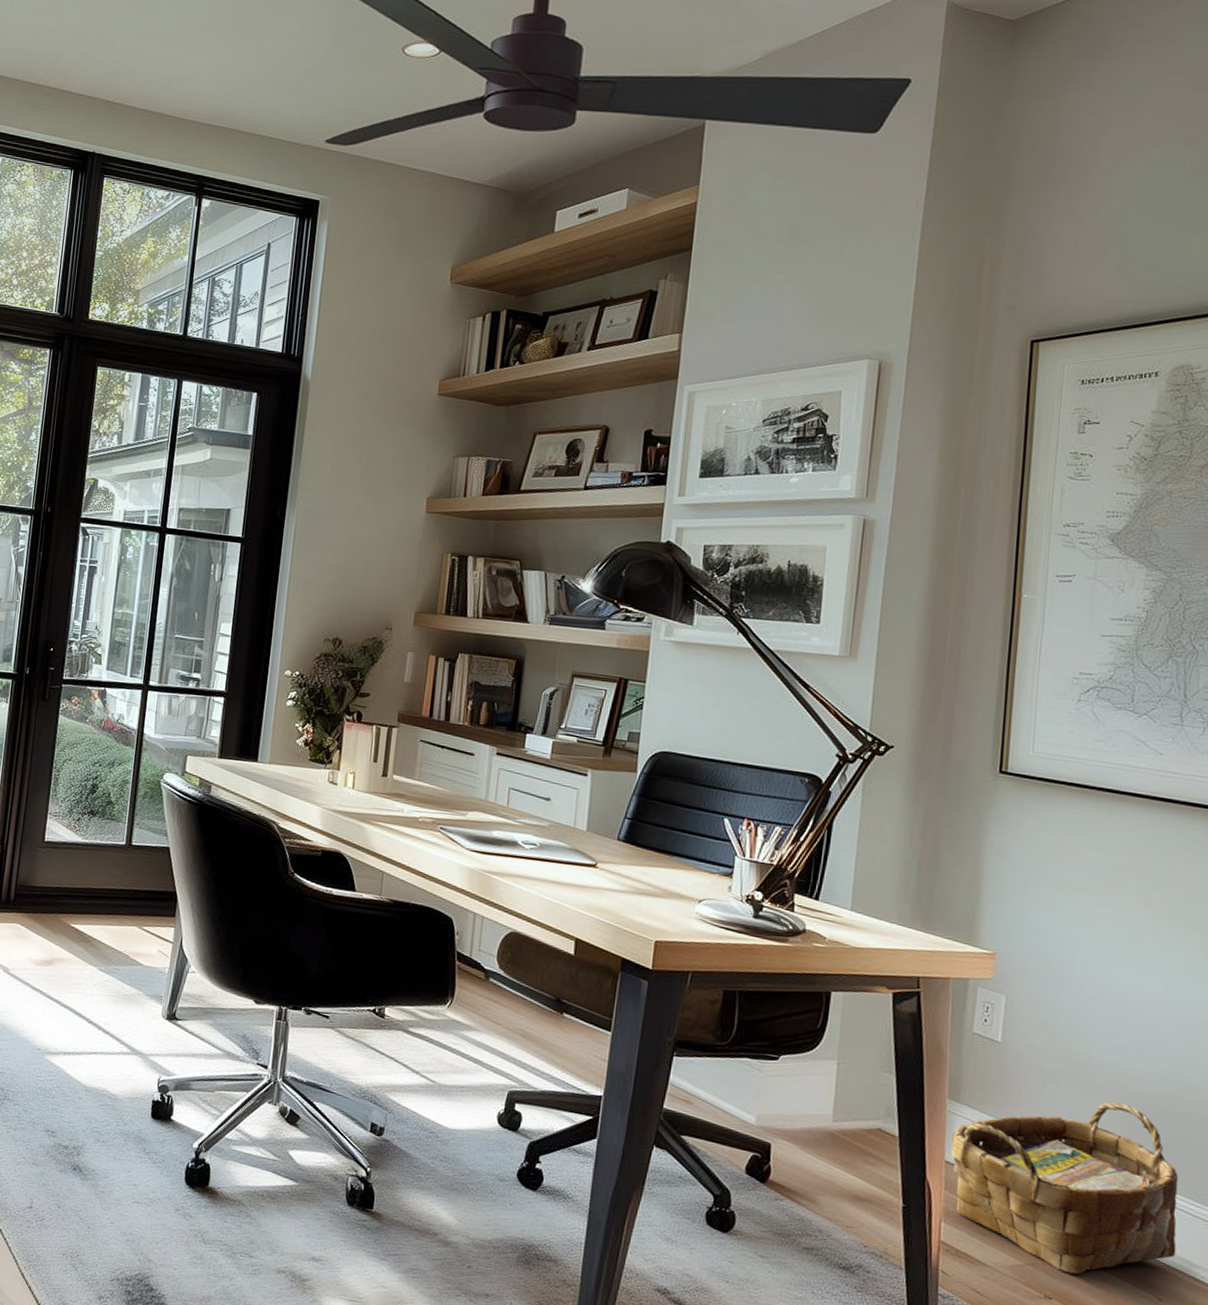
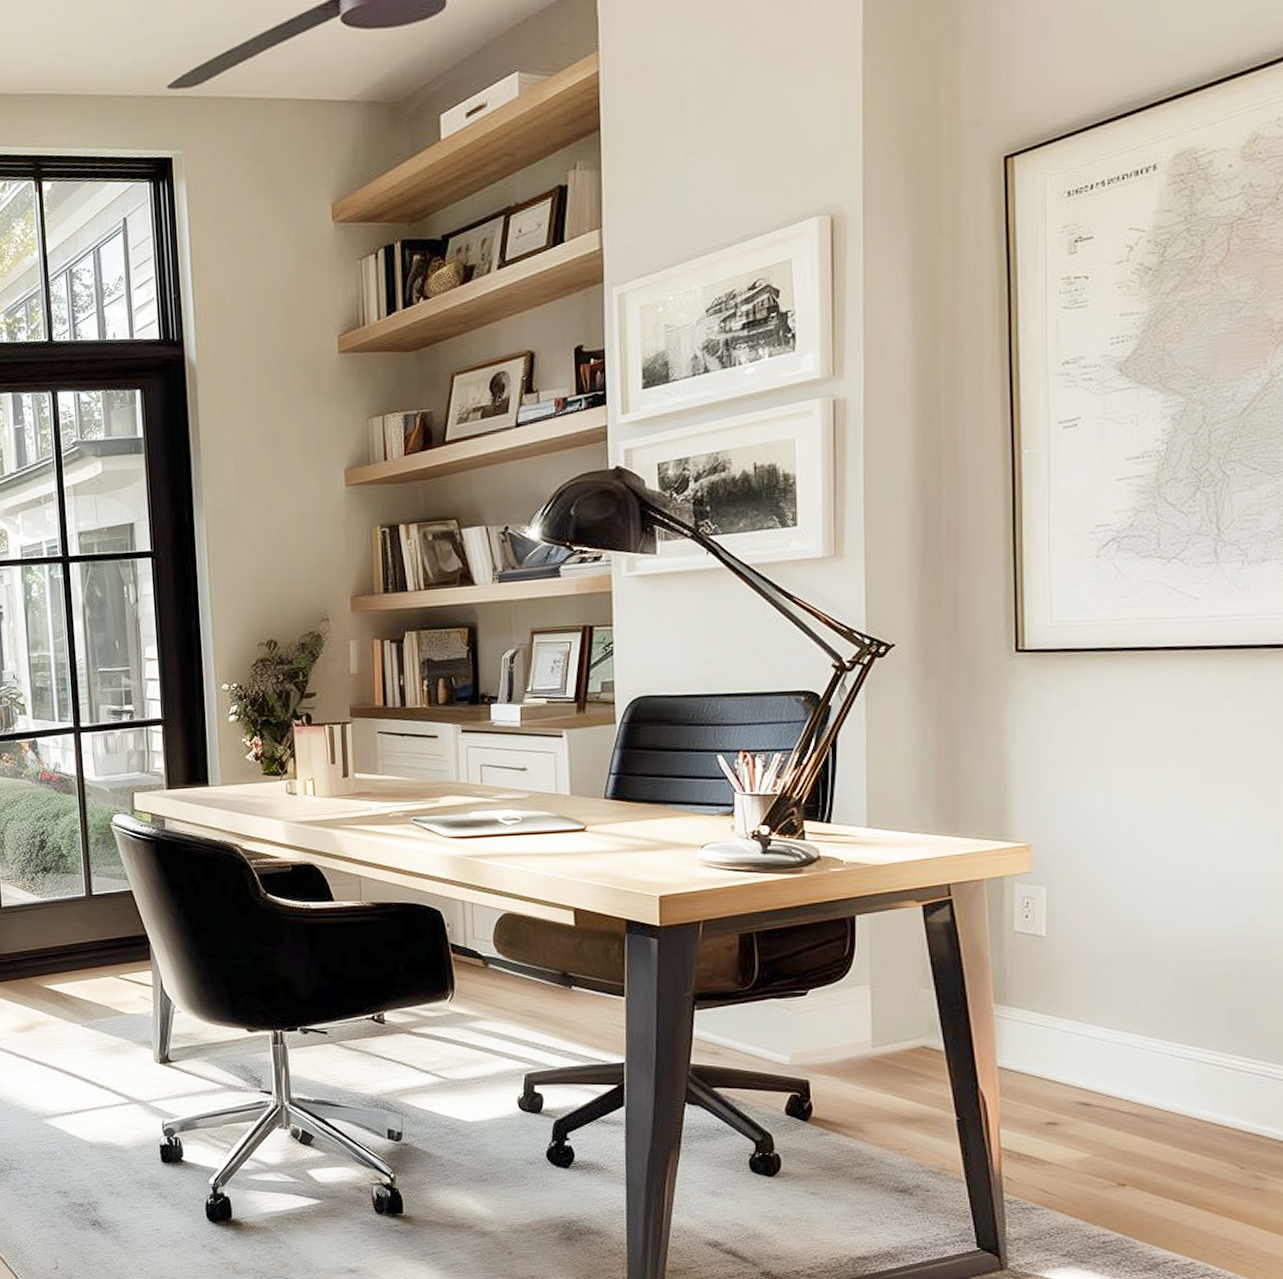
woven basket: present [951,1101,1179,1275] -> none [1002,976,1256,1158]

